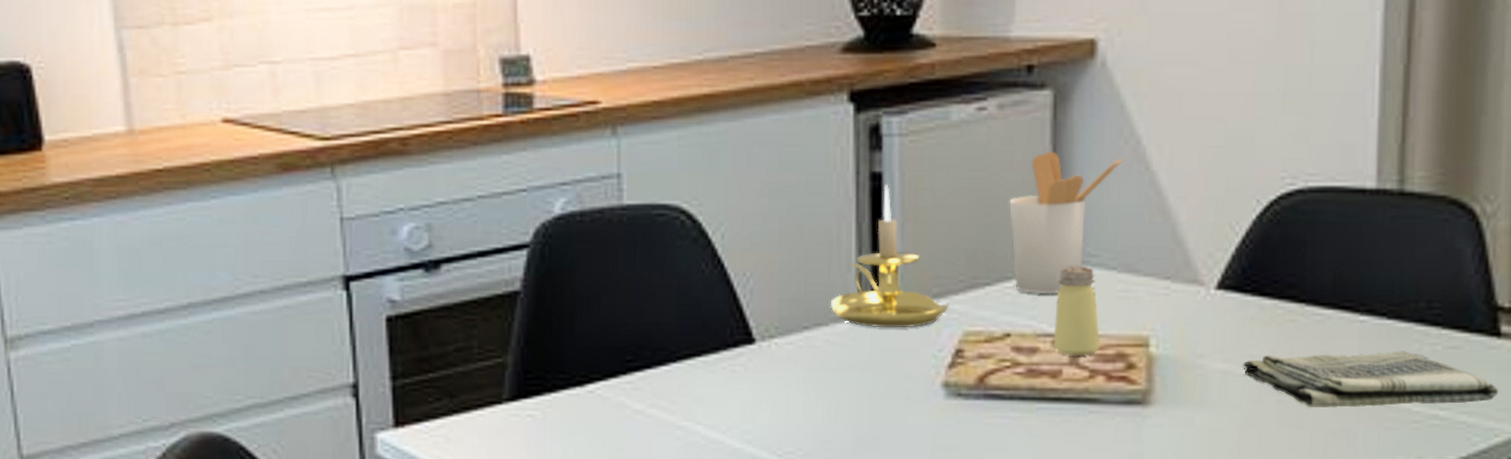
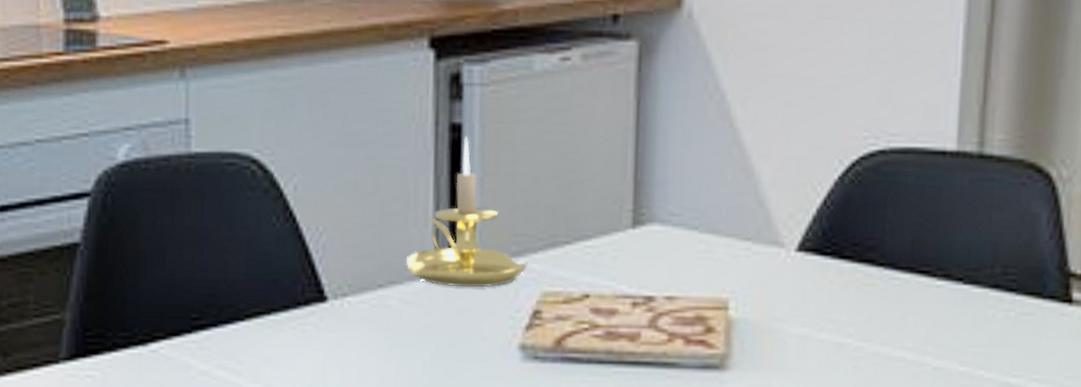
utensil holder: present [1009,150,1122,295] -> none [591,104,706,255]
saltshaker: present [1053,265,1100,357] -> none [632,224,680,319]
dish towel: present [1243,351,1499,408] -> none [821,317,1069,375]

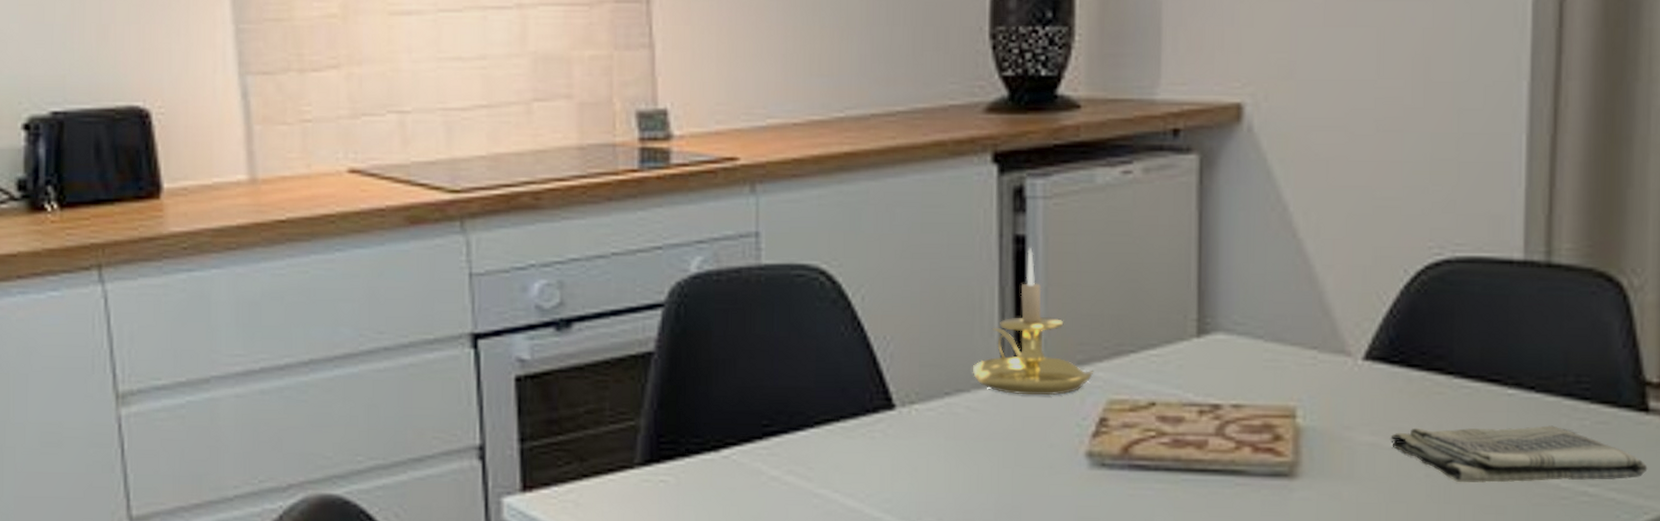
dish towel: none [821,317,1069,375] -> present [1391,425,1648,483]

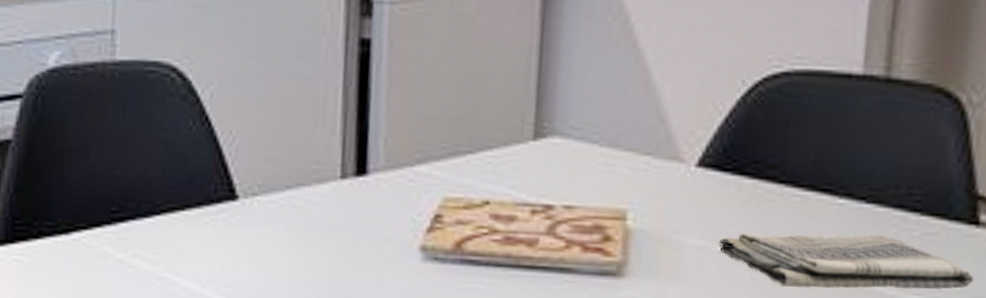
candle holder: present [972,248,1094,395] -> none [313,51,431,191]

